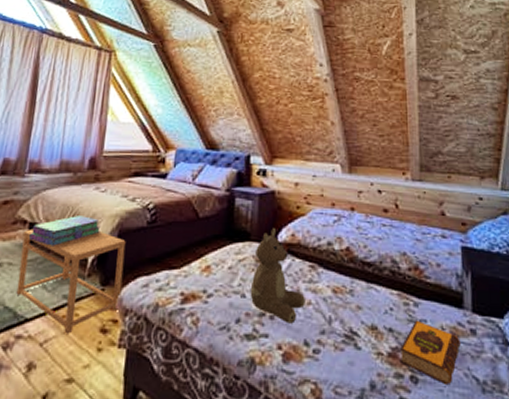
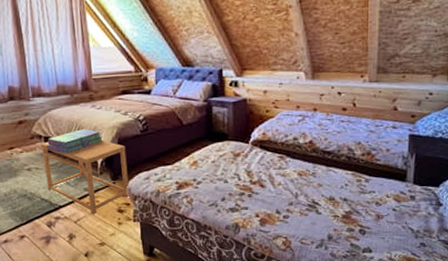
teddy bear: present [250,228,305,324] -> none [231,129,276,199]
hardback book: present [400,320,461,384] -> none [353,191,402,234]

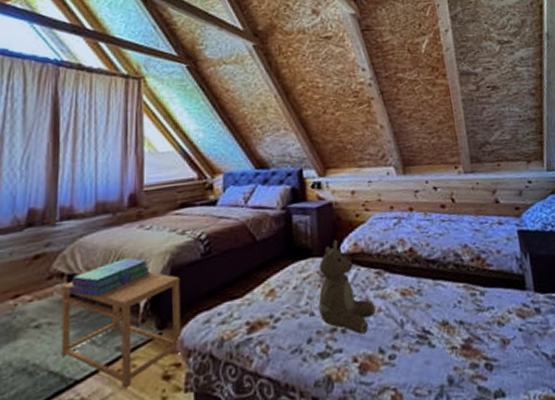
teddy bear: none [231,129,276,199] -> present [318,240,376,335]

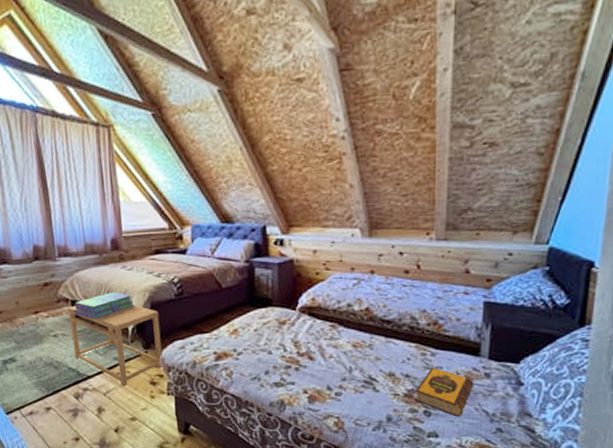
teddy bear: present [318,240,376,335] -> none [275,294,327,373]
hardback book: none [472,308,528,366] -> present [416,367,474,416]

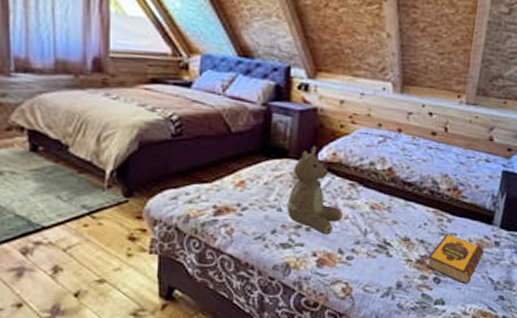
side table: present [67,305,163,386] -> none [21,136,148,241]
stack of books: present [74,292,134,319] -> none [31,124,117,156]
teddy bear: none [275,294,327,373] -> present [286,146,343,235]

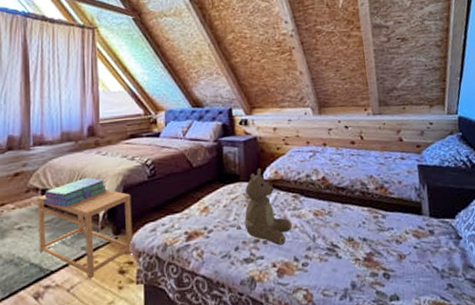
side table: none [21,136,148,241] -> present [36,189,134,279]
stack of books: none [31,124,117,156] -> present [43,178,107,207]
hardback book: present [427,233,484,284] -> none [374,228,422,276]

